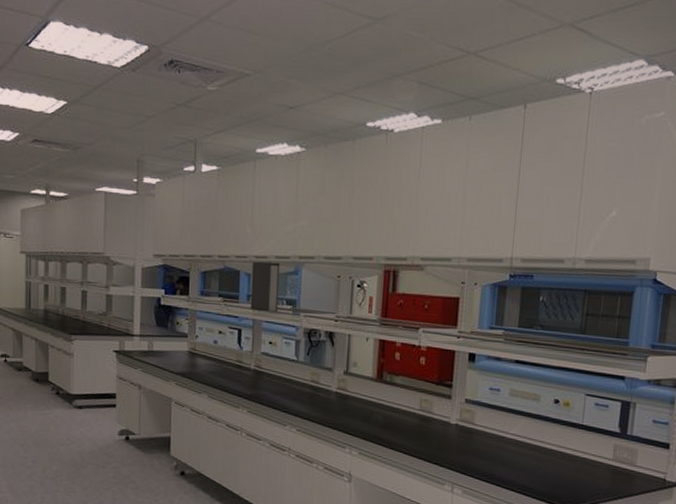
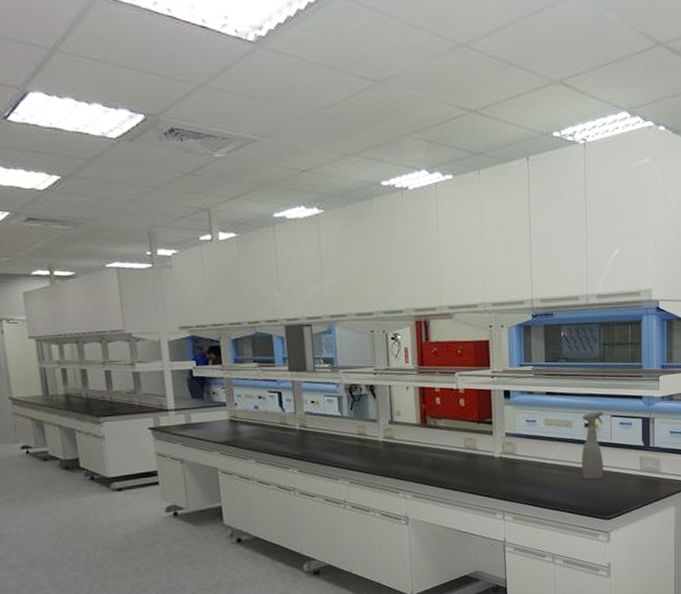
spray bottle: none [544,387,577,464] -> present [582,411,604,480]

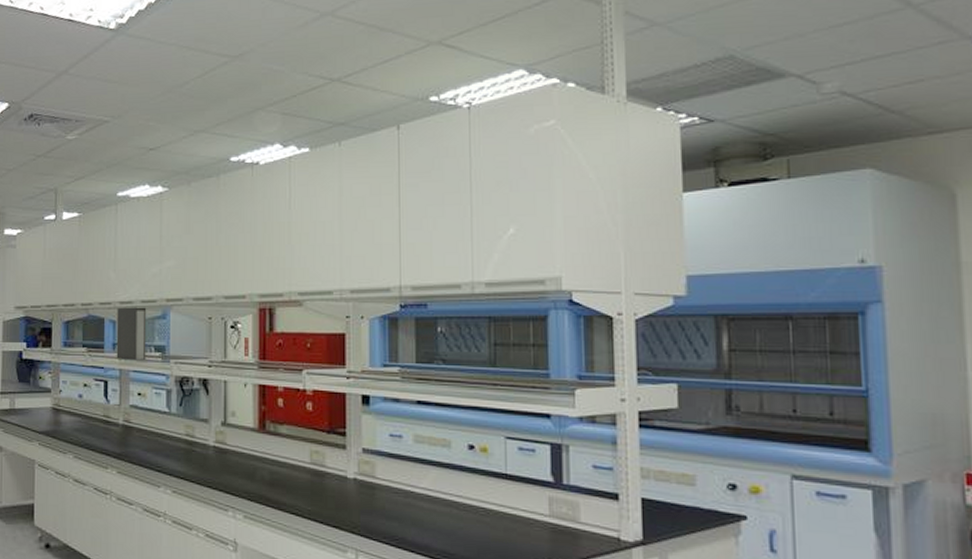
spray bottle: present [582,411,604,480] -> none [464,430,496,522]

